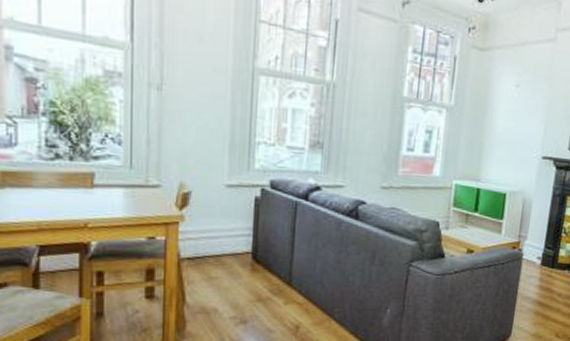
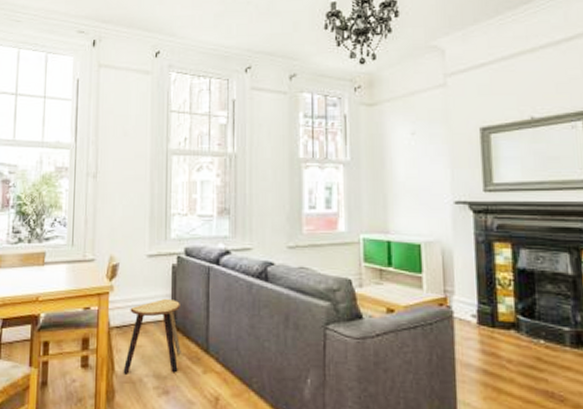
stool: none [195,232,263,305] -> present [123,299,181,374]

